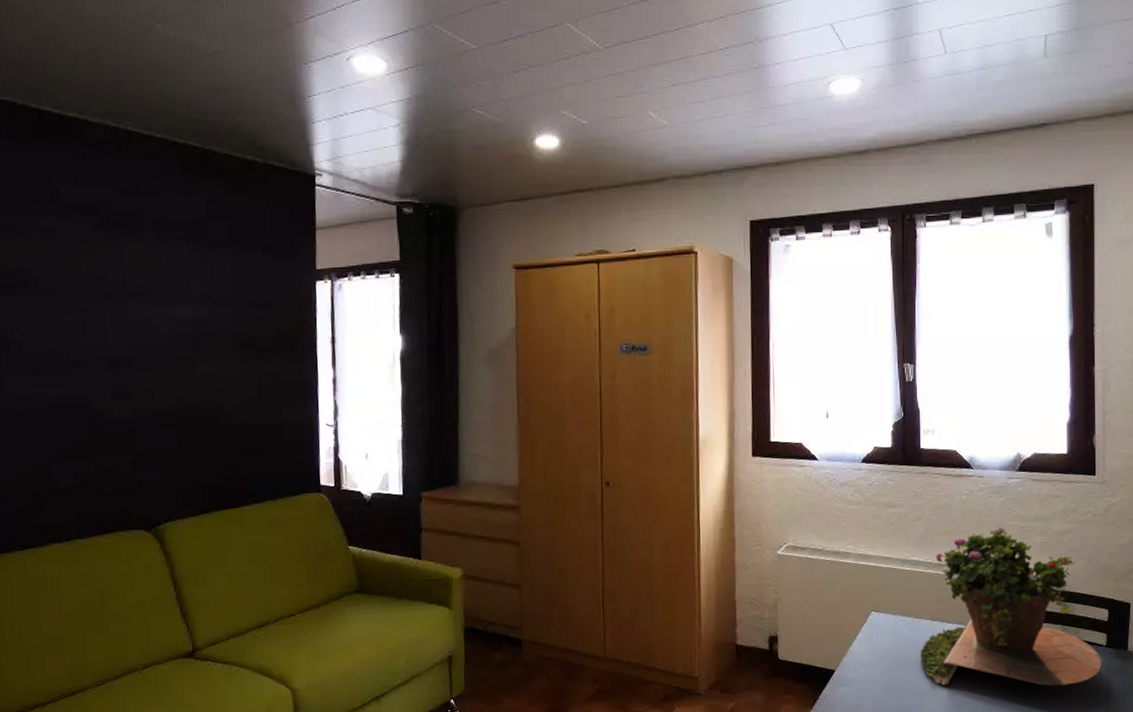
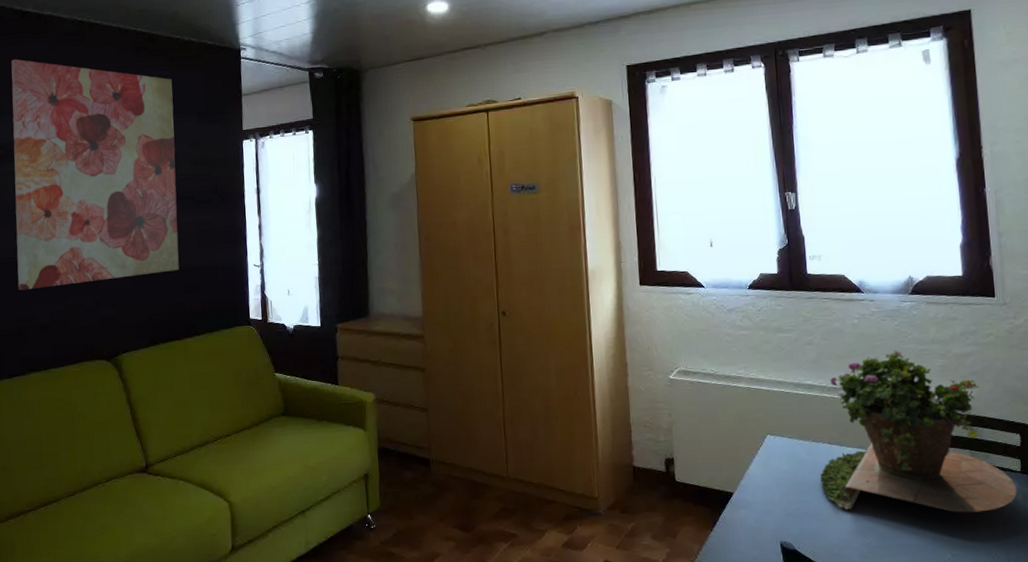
wall art: none [24,168,237,447] -> present [11,59,179,291]

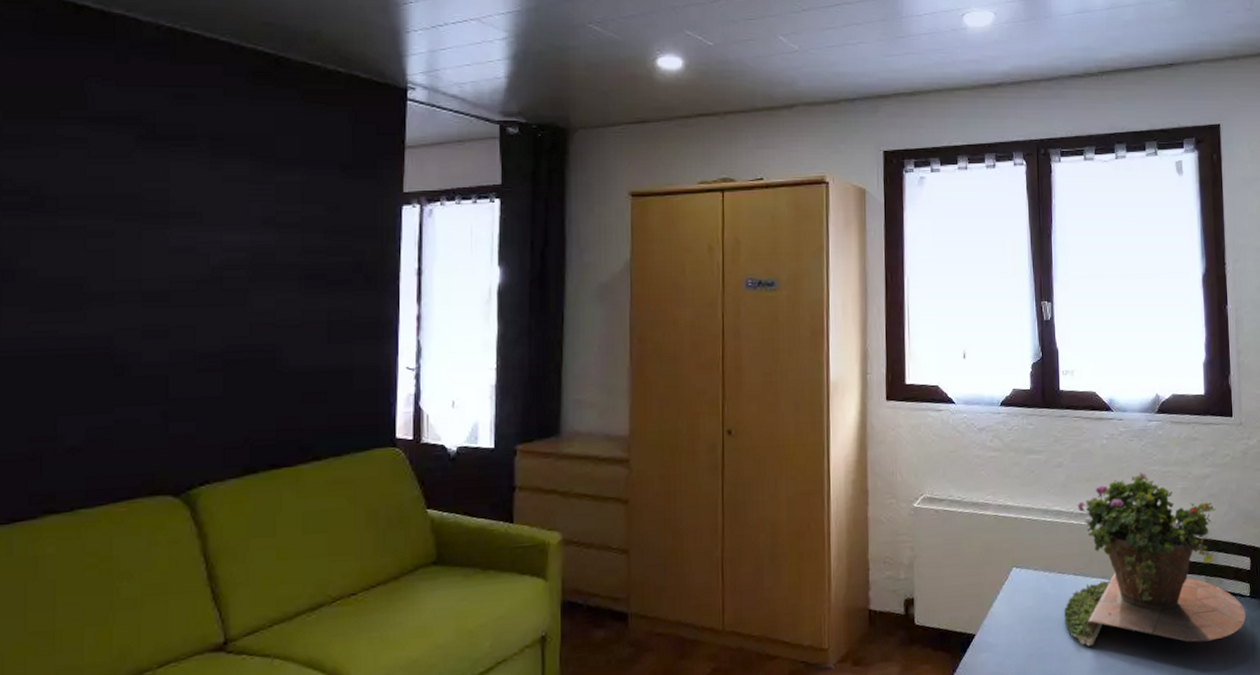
wall art: present [11,59,179,291] -> none [34,69,306,397]

